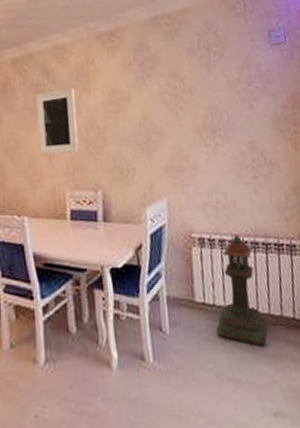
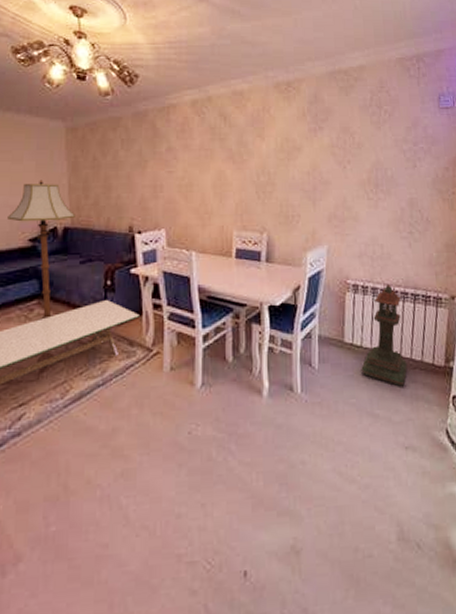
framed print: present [35,88,79,155] -> none [211,134,249,196]

